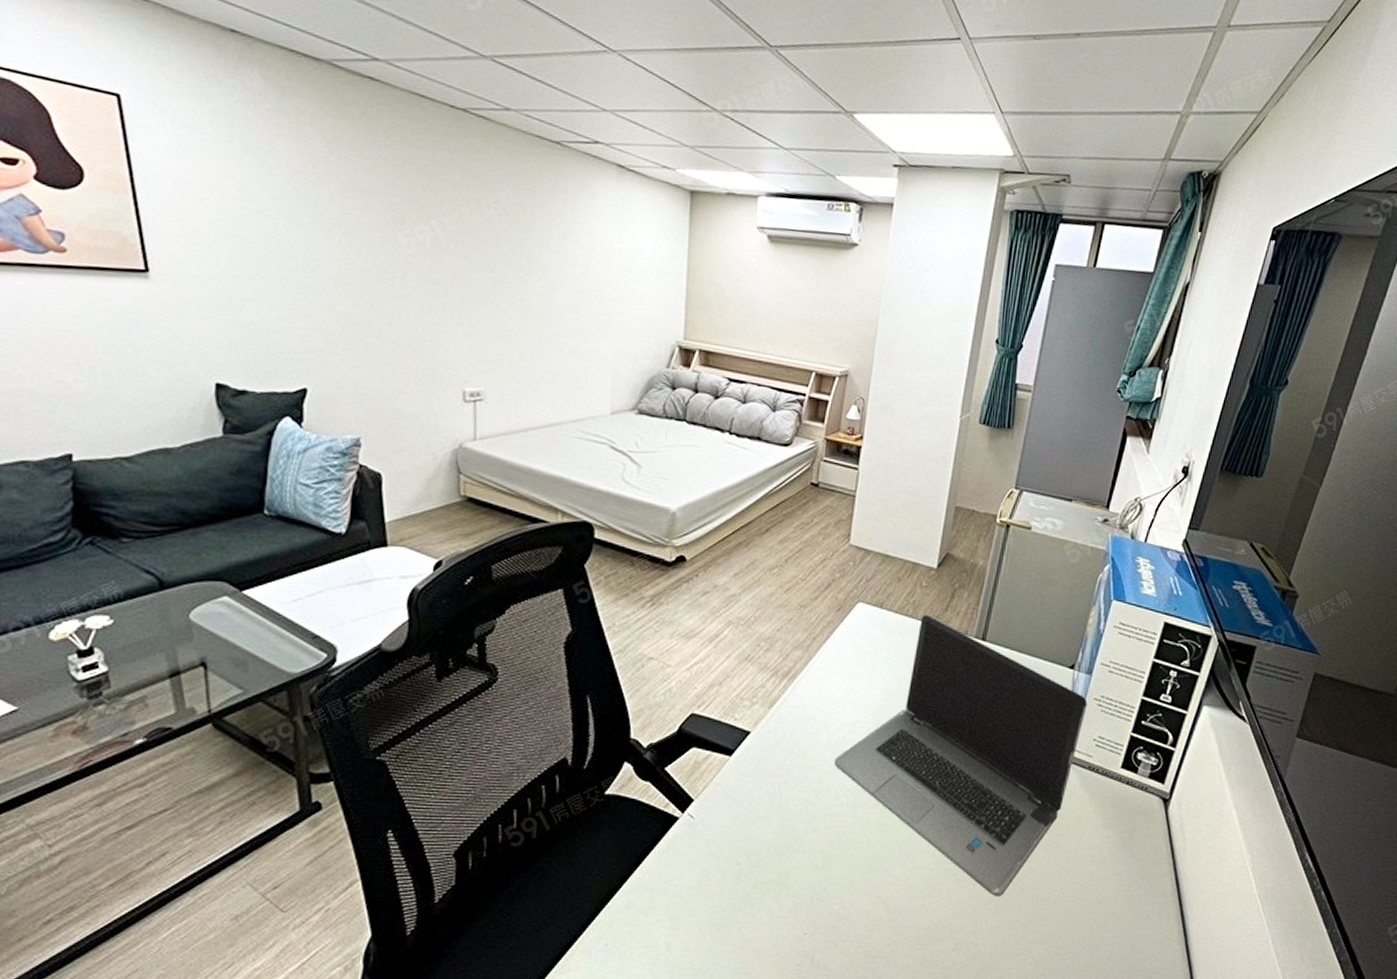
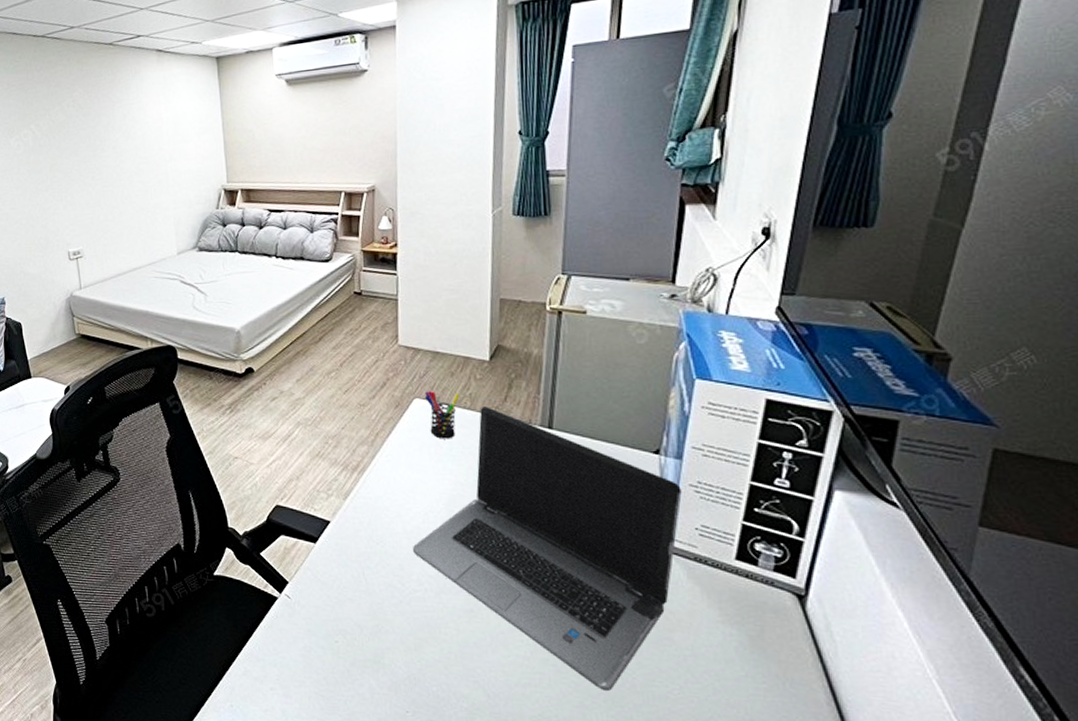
pen holder: none [869,595,903,647] -> present [425,391,459,439]

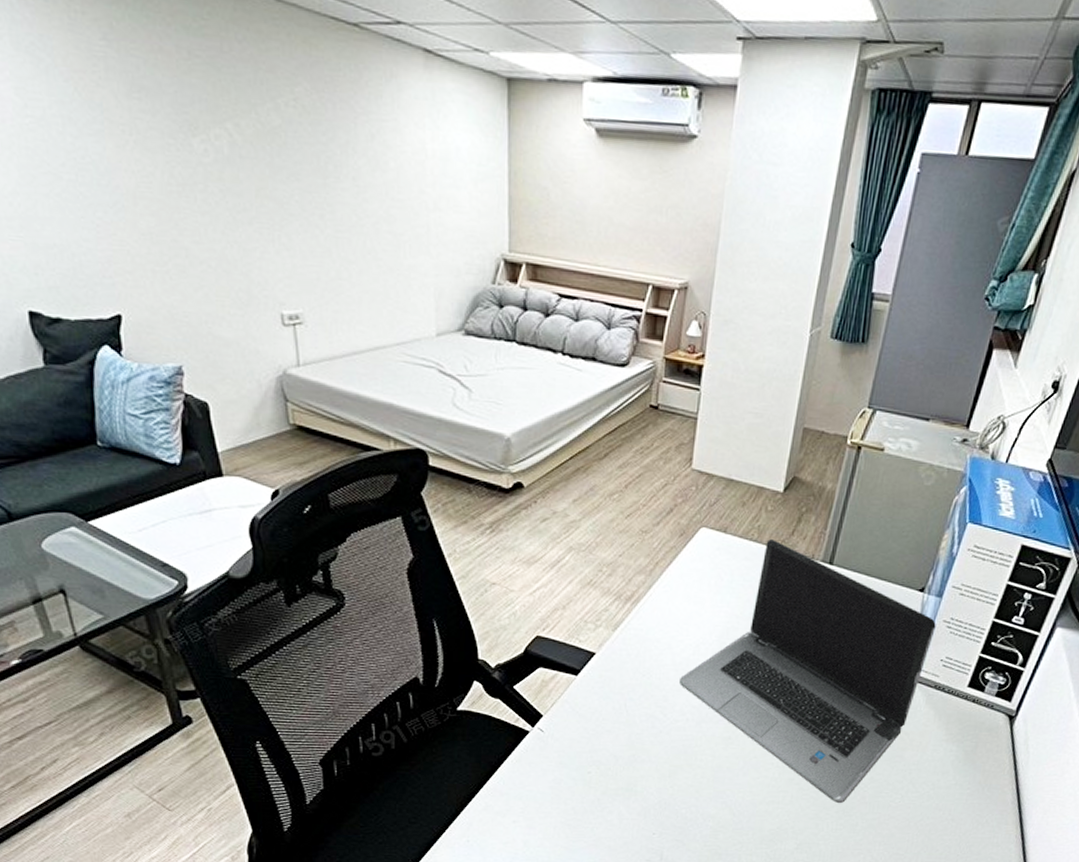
pen holder: present [425,391,459,439] -> none [713,520,748,571]

